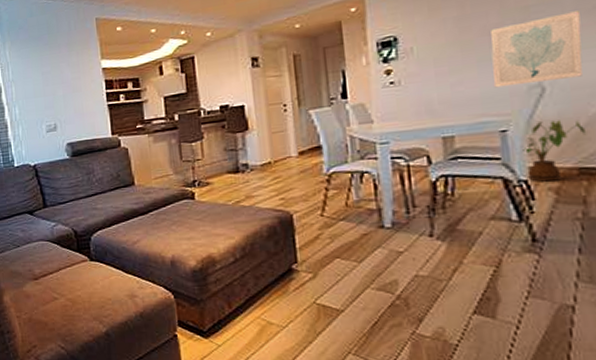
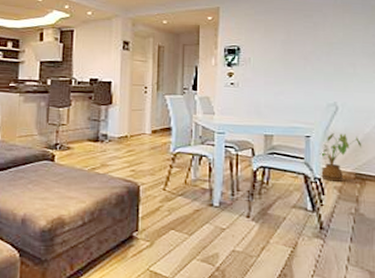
wall art: present [490,11,583,88] -> none [304,53,364,103]

